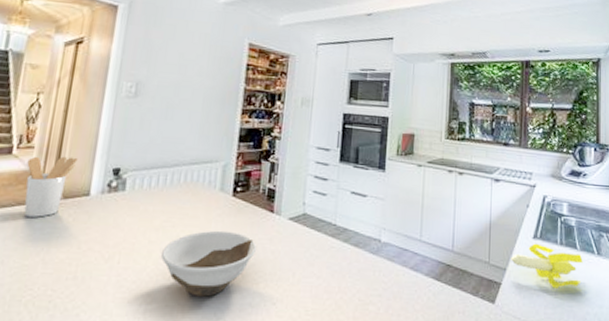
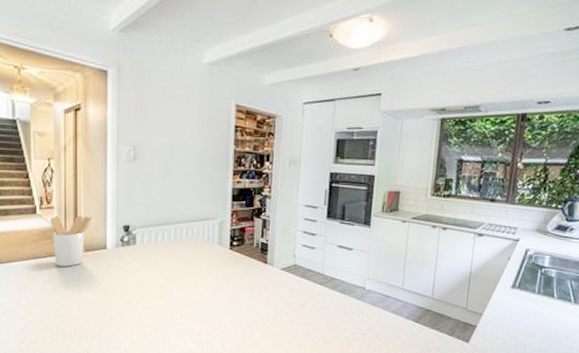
bowl: present [160,230,256,297] -> none [172,278,253,332]
banana: present [511,243,583,288] -> none [488,292,559,331]

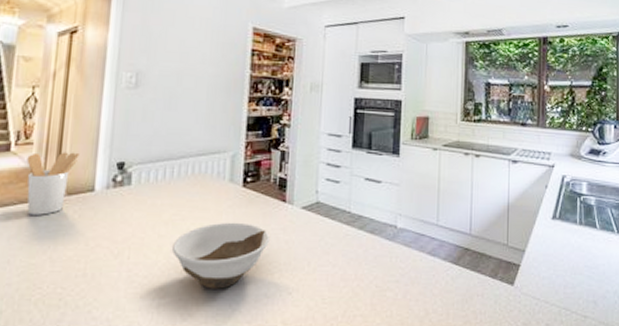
bowl: none [172,278,253,332] -> present [171,222,269,289]

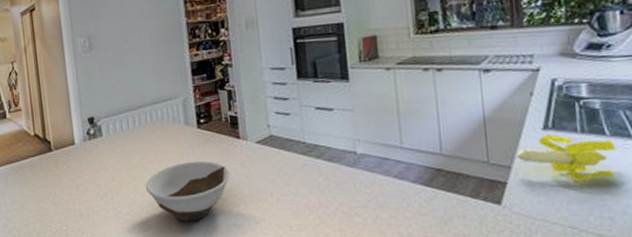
utensil holder: present [26,152,80,215] -> none [19,113,58,168]
banana: none [530,224,603,268] -> present [516,134,616,182]

